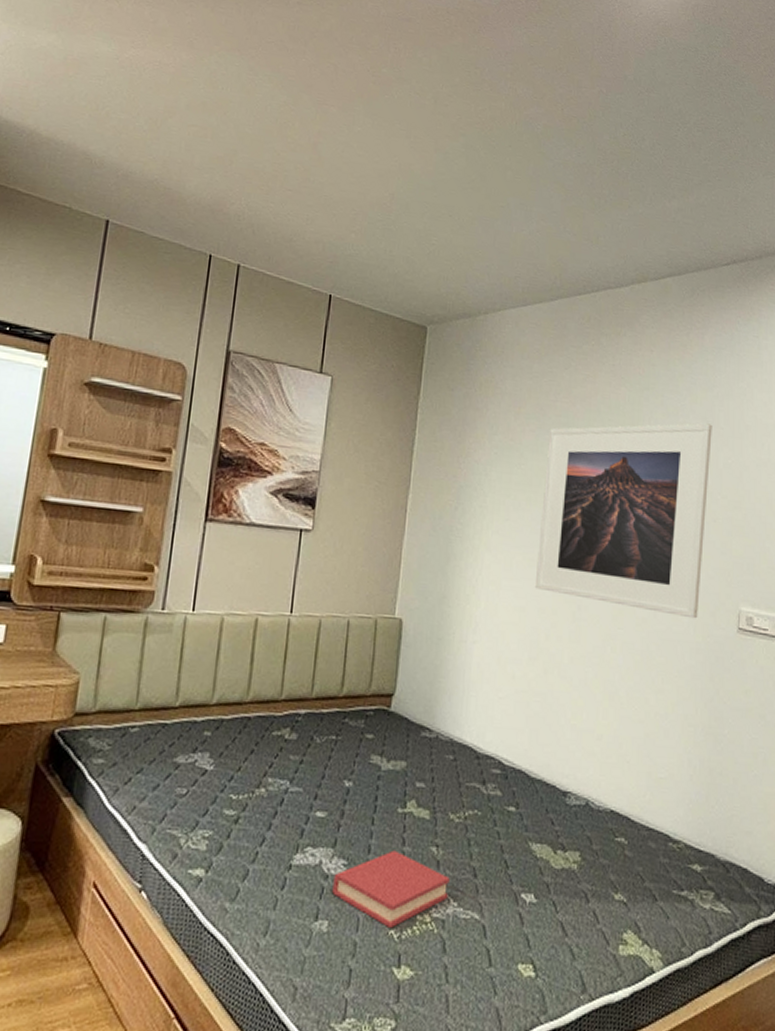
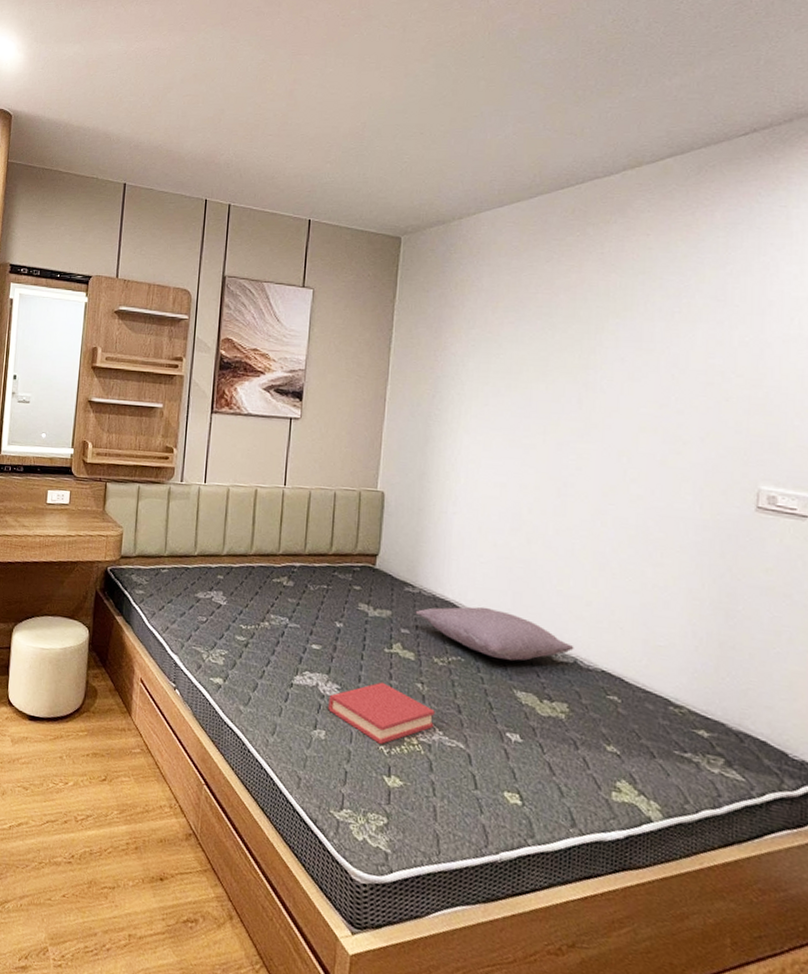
pillow: none [431,749,586,810] -> present [415,606,574,662]
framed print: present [534,423,712,619] -> none [516,302,724,497]

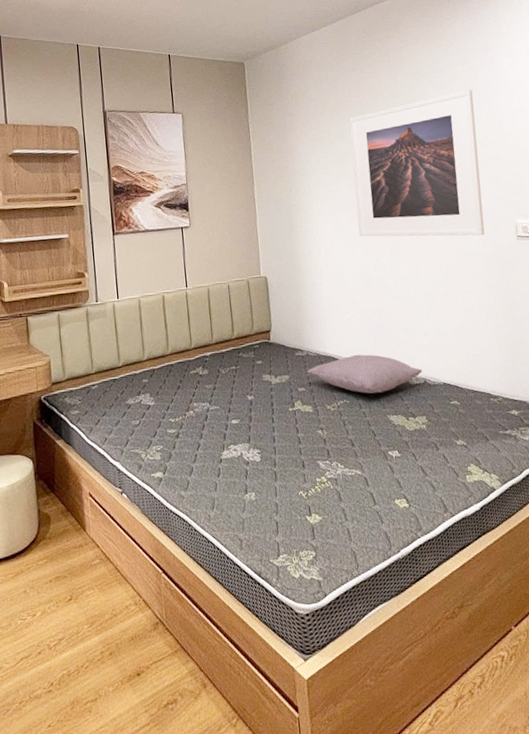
hardback book: present [328,682,435,745] -> none [252,437,337,491]
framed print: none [516,302,724,497] -> present [349,89,485,237]

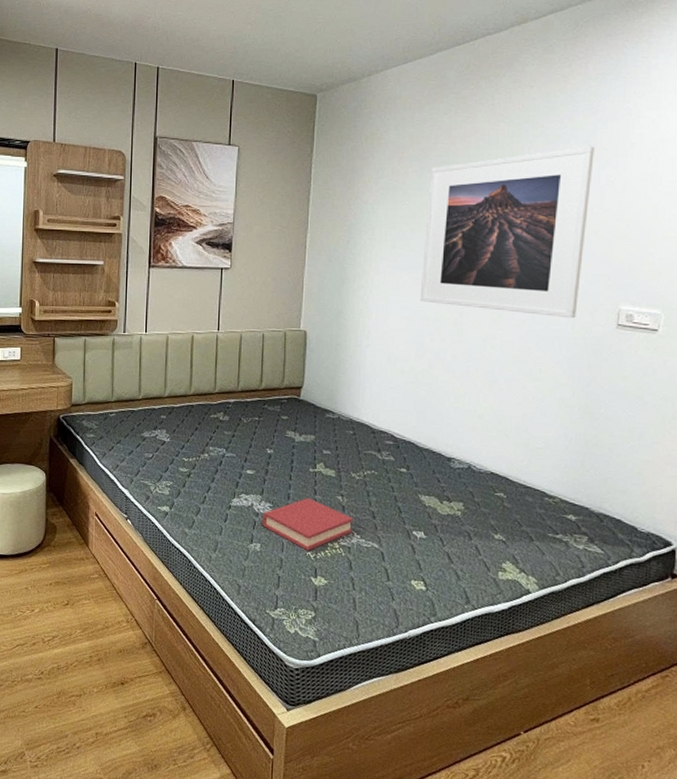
hardback book: none [252,437,337,491] -> present [262,498,353,551]
pillow: present [306,354,423,394] -> none [335,426,469,471]

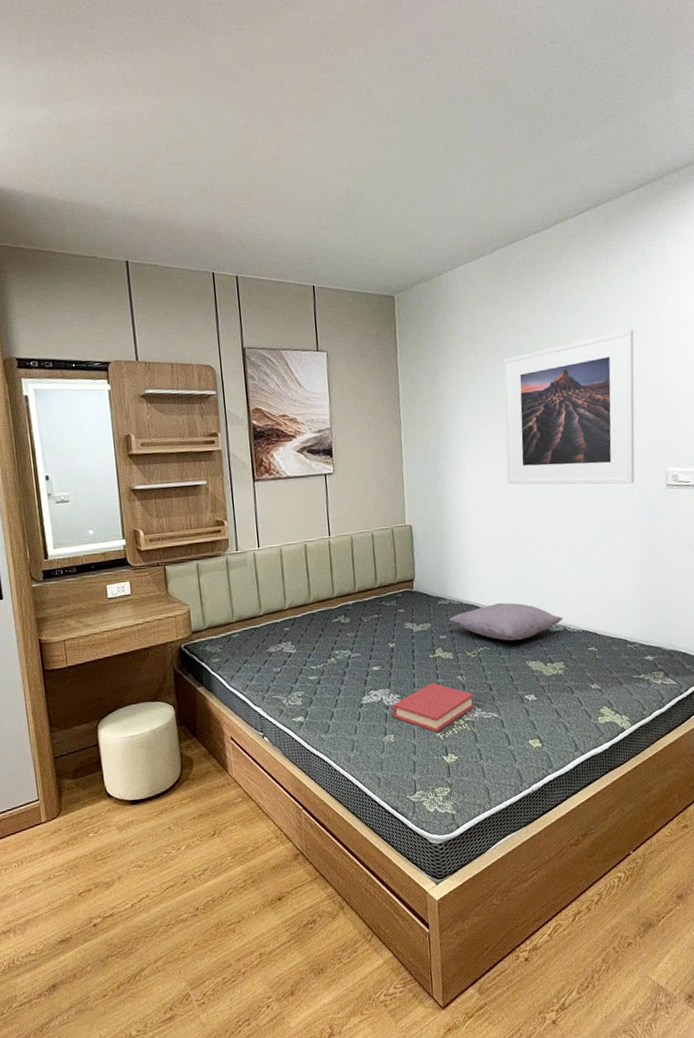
pillow: none [335,426,469,471] -> present [448,602,563,641]

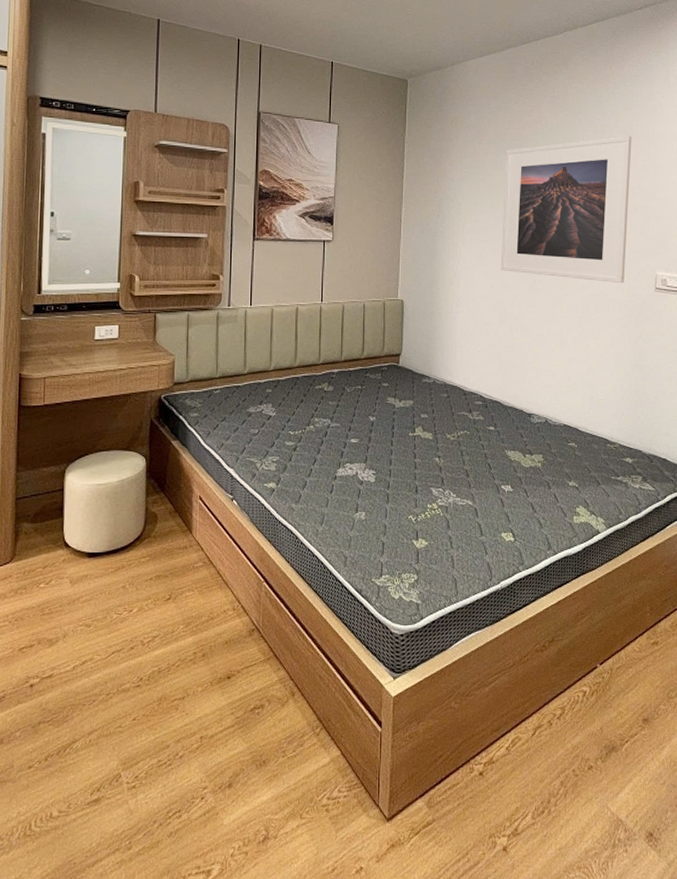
hardback book: present [392,682,474,733] -> none [367,462,449,515]
pillow: present [448,602,563,641] -> none [431,387,545,428]

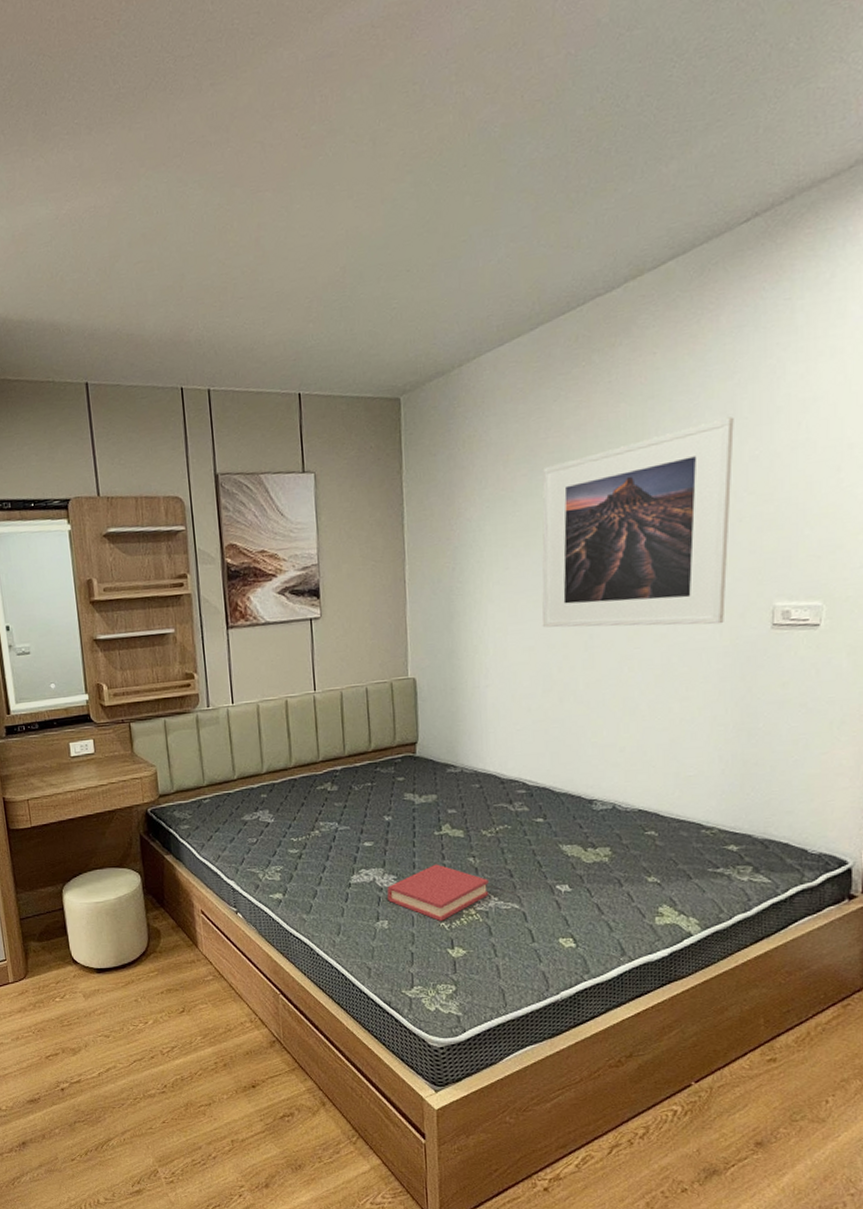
hardback book: none [367,462,449,515] -> present [387,864,489,922]

